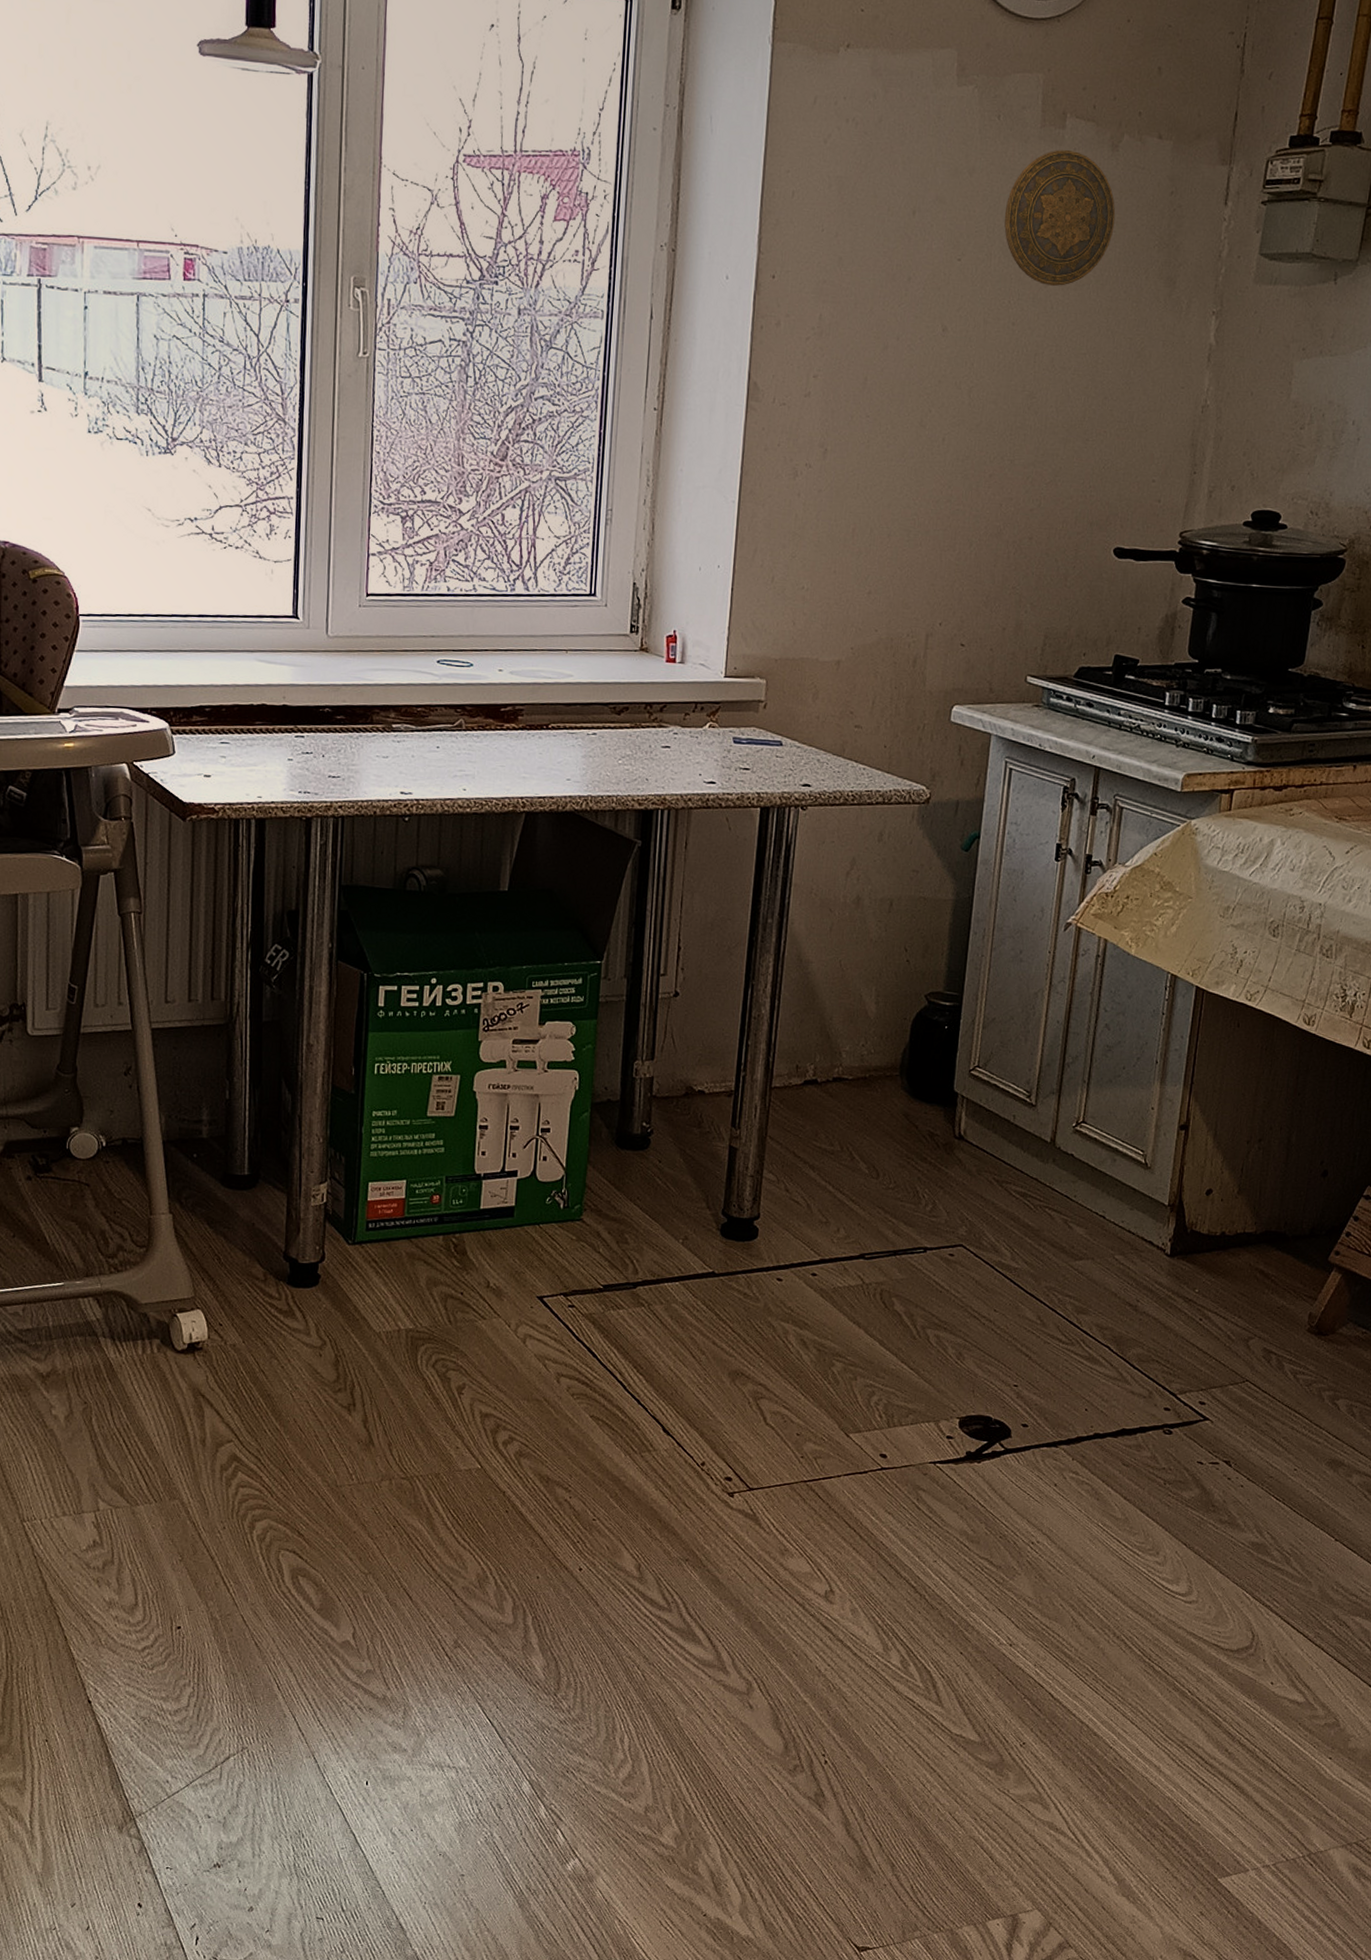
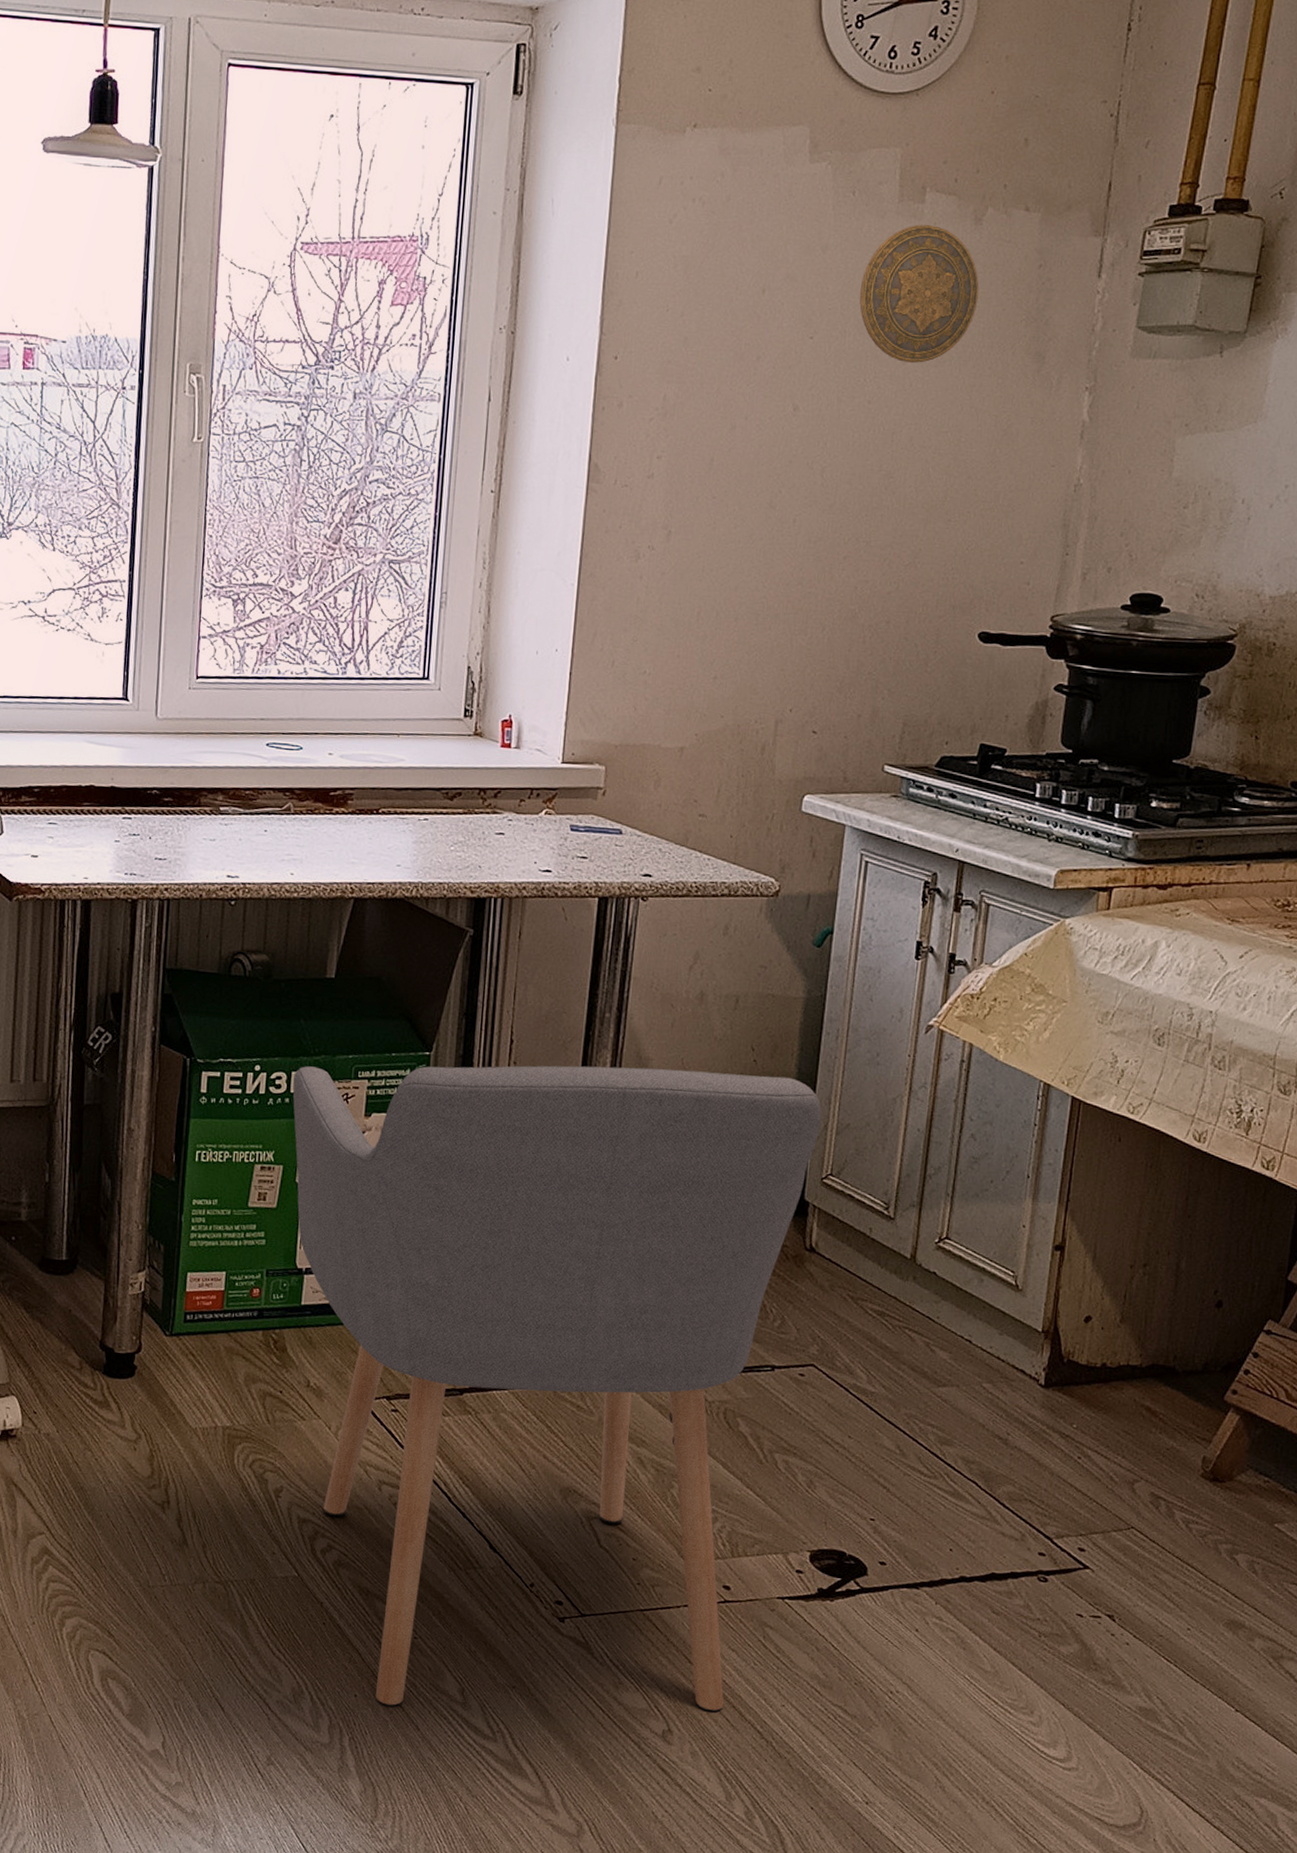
chair: none [468,970,969,1585] -> present [292,1065,821,1713]

